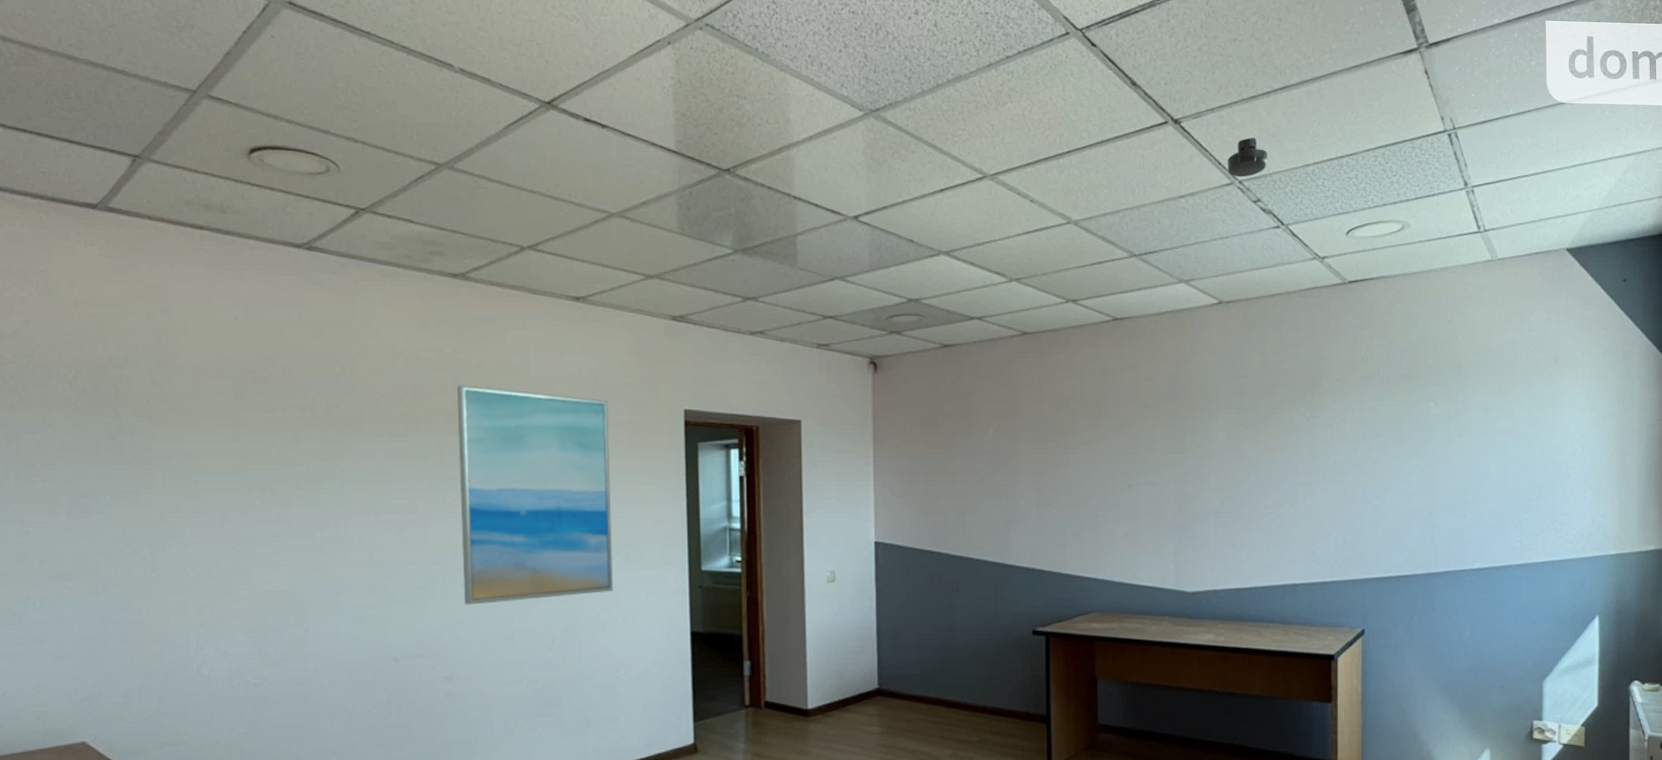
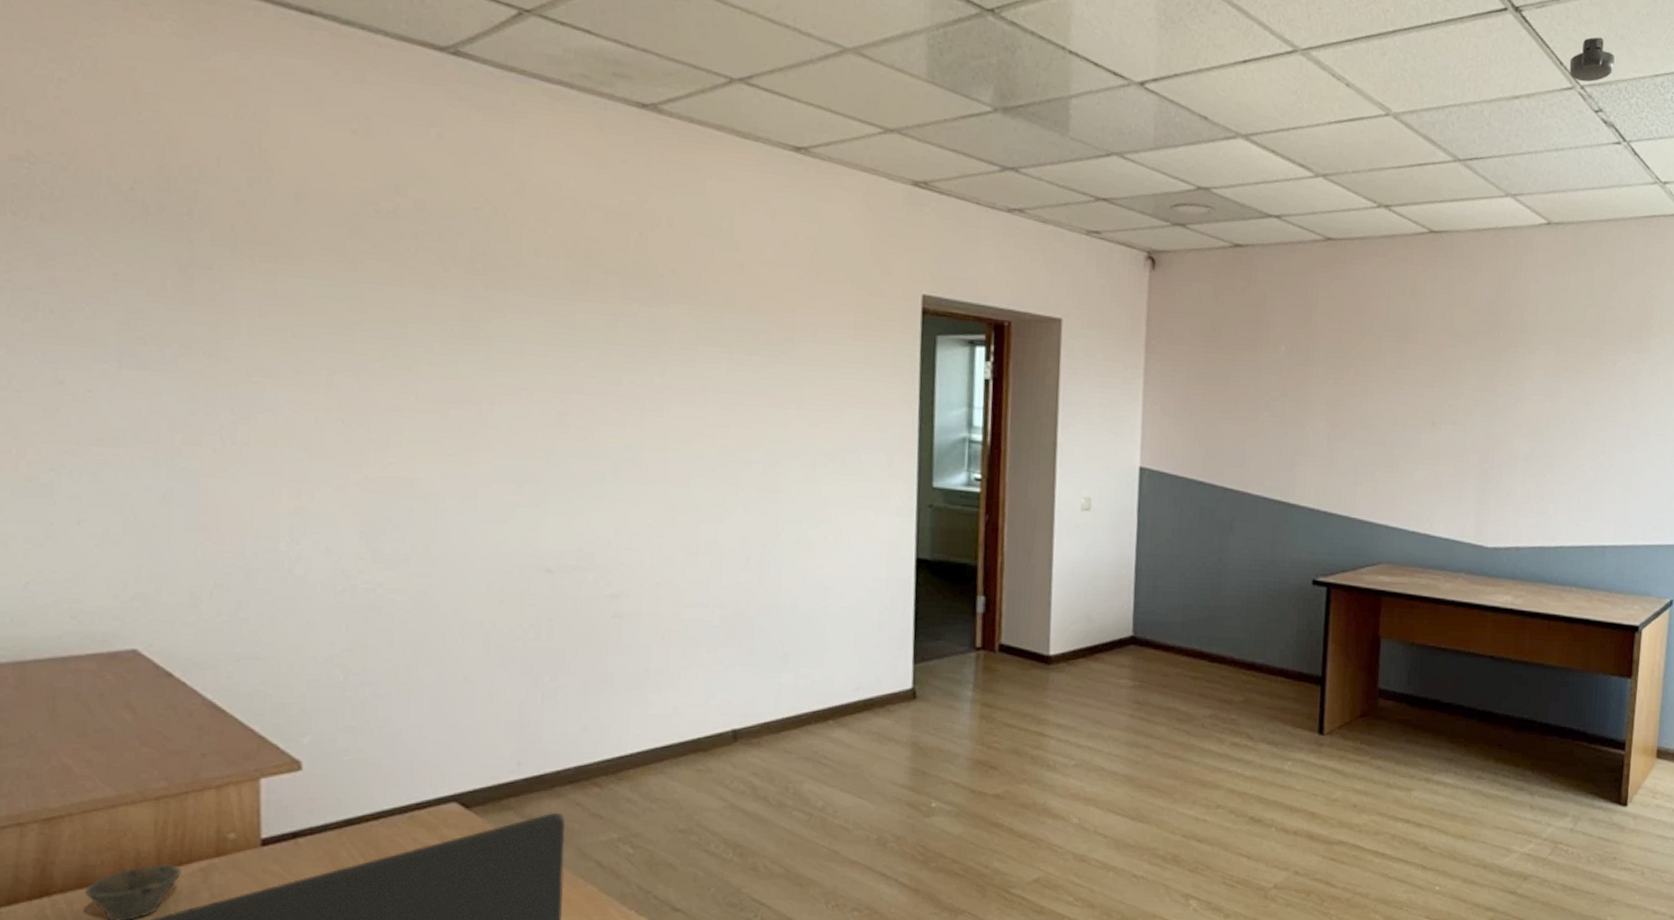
wall art: present [456,385,614,606] -> none [638,241,830,511]

